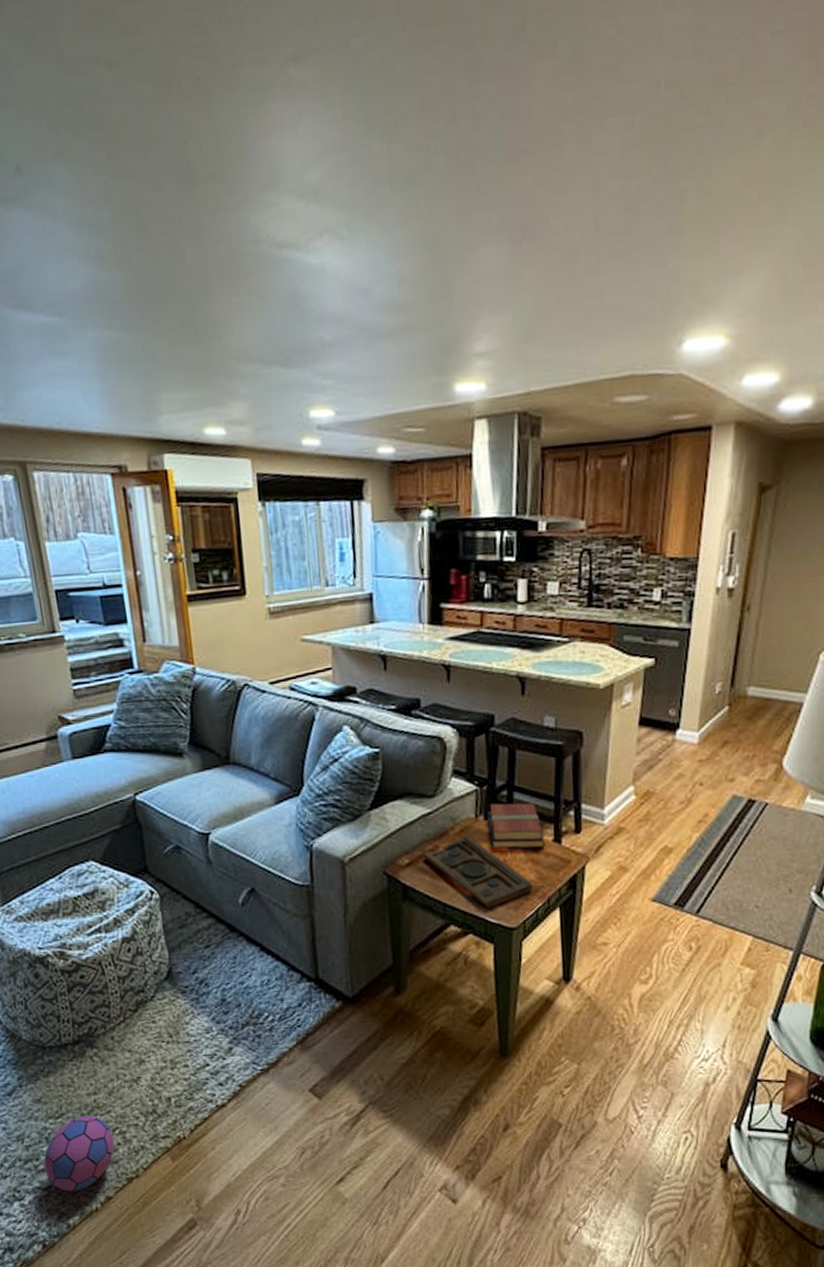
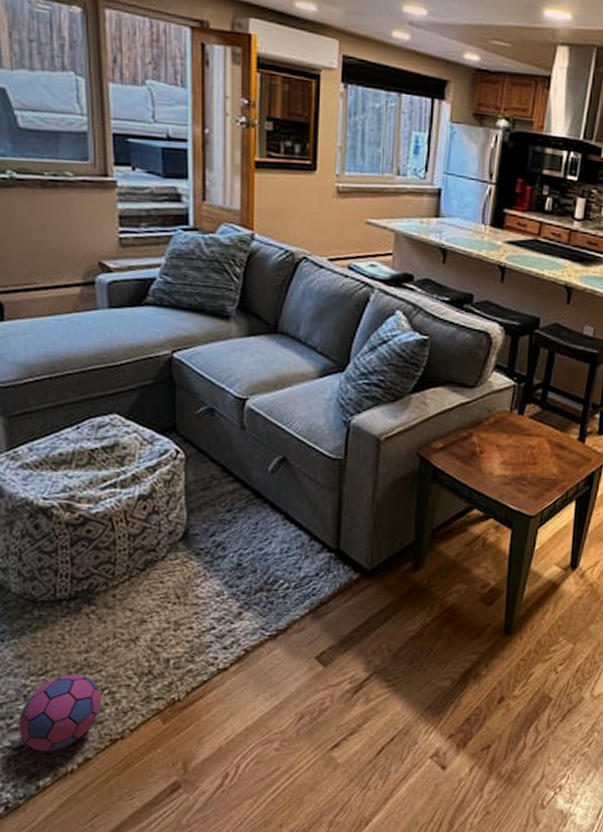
decorative tray: present [424,835,533,908] -> none [457,427,555,496]
books: present [488,803,545,849] -> none [521,400,571,445]

